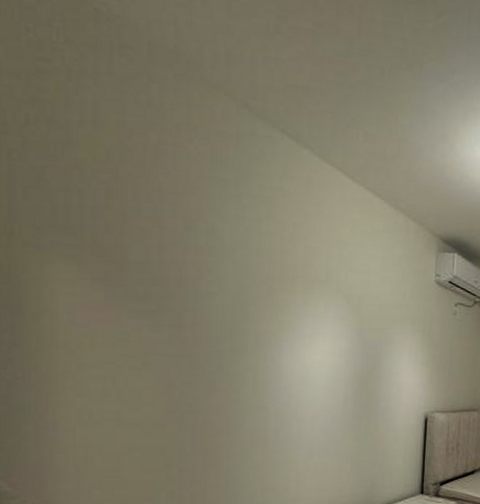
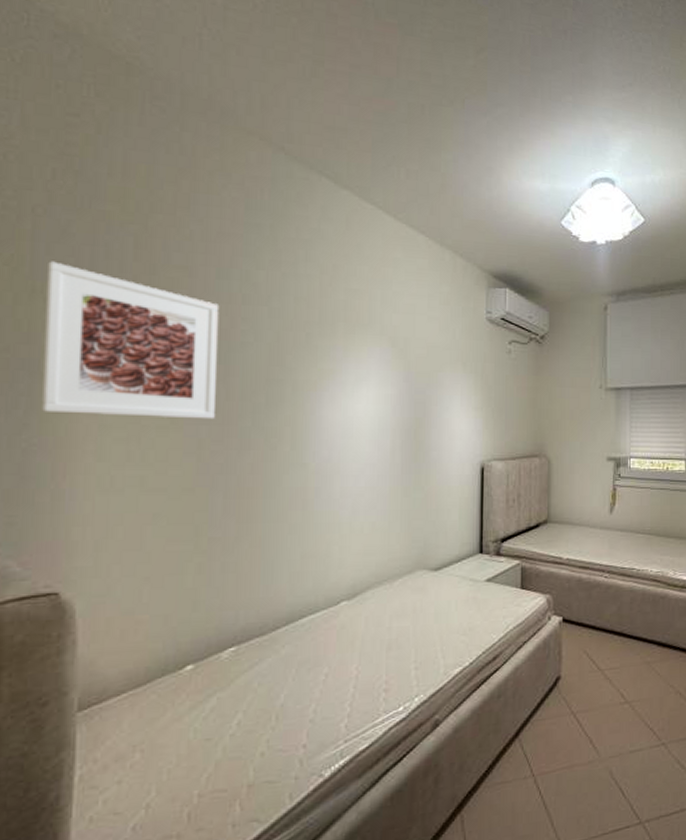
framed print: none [23,205,187,363] -> present [40,261,220,420]

